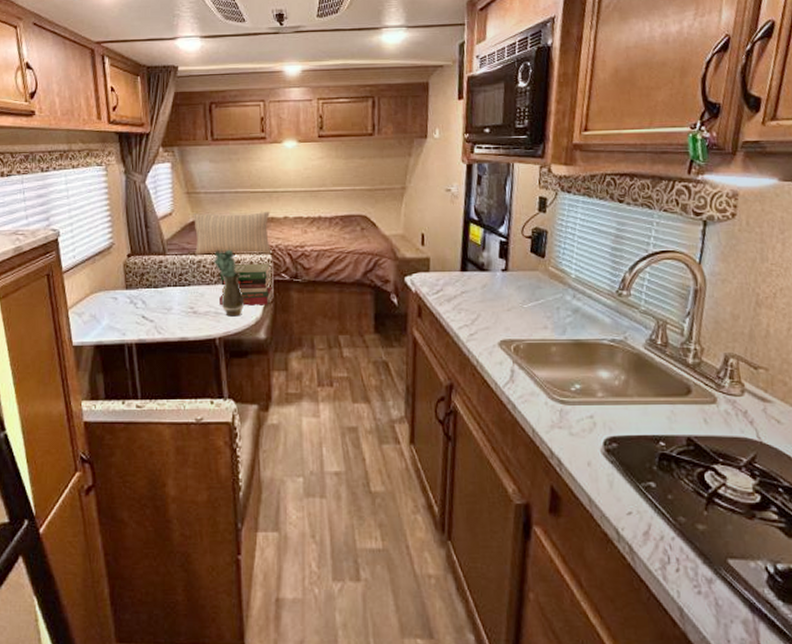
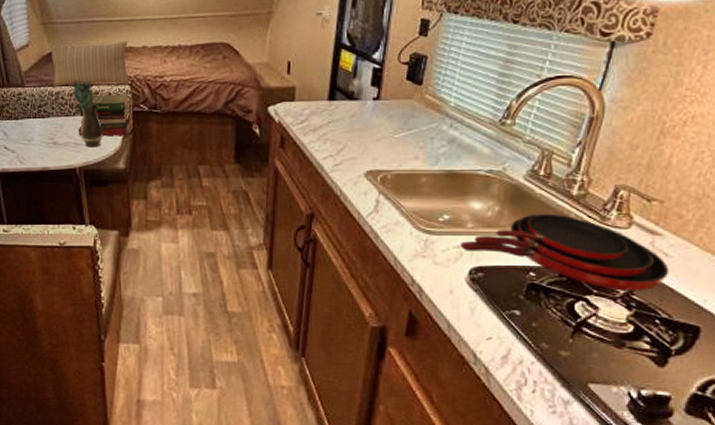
frying pan: none [593,382,784,459] -> present [460,213,670,291]

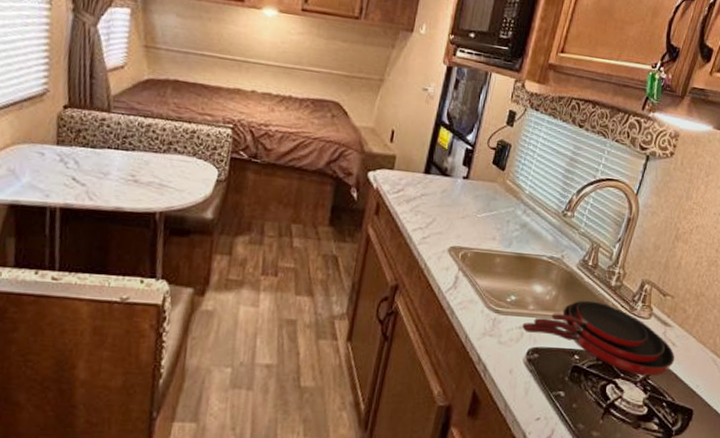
pillow: present [49,40,130,88] -> none [145,71,237,128]
vase: present [71,79,104,147] -> none [165,113,195,191]
books: present [78,94,133,137] -> none [165,134,229,183]

